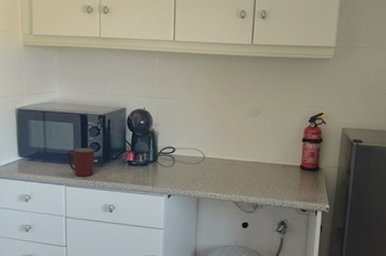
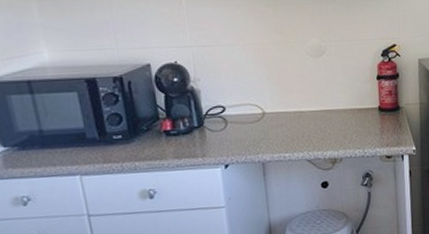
mug: present [67,147,95,177] -> none [75,121,119,161]

